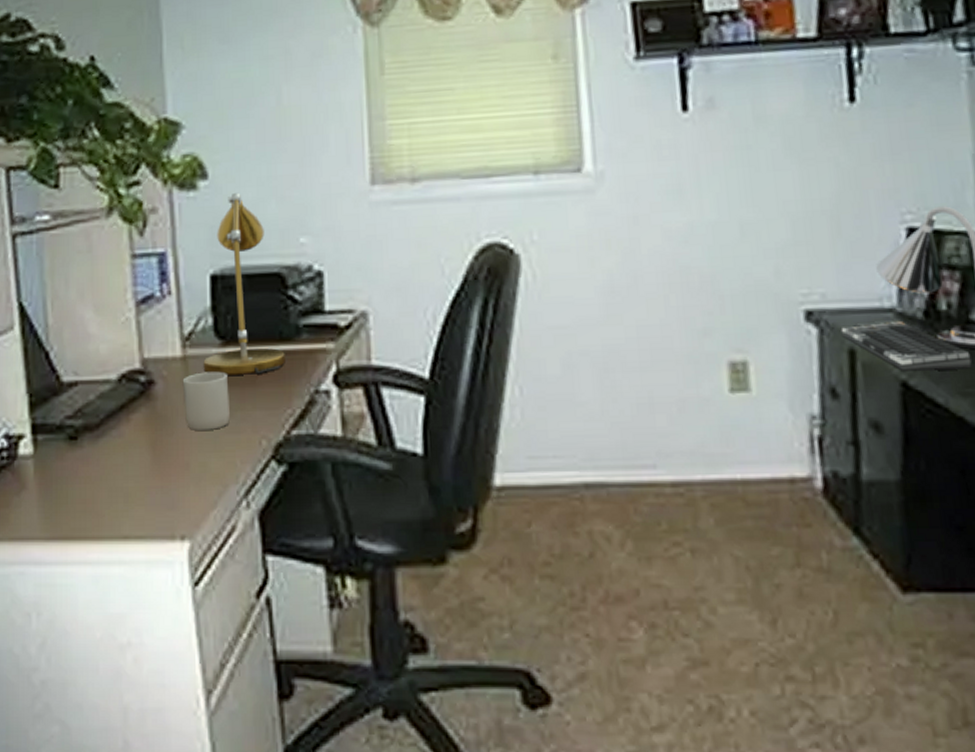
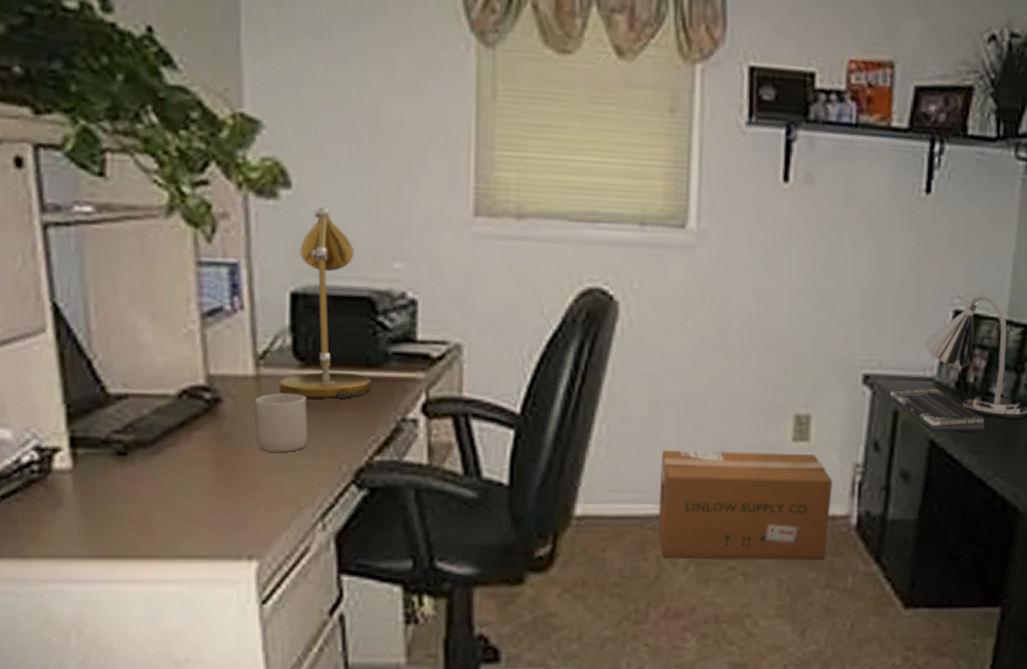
box: none [581,406,789,533] -> present [658,451,833,560]

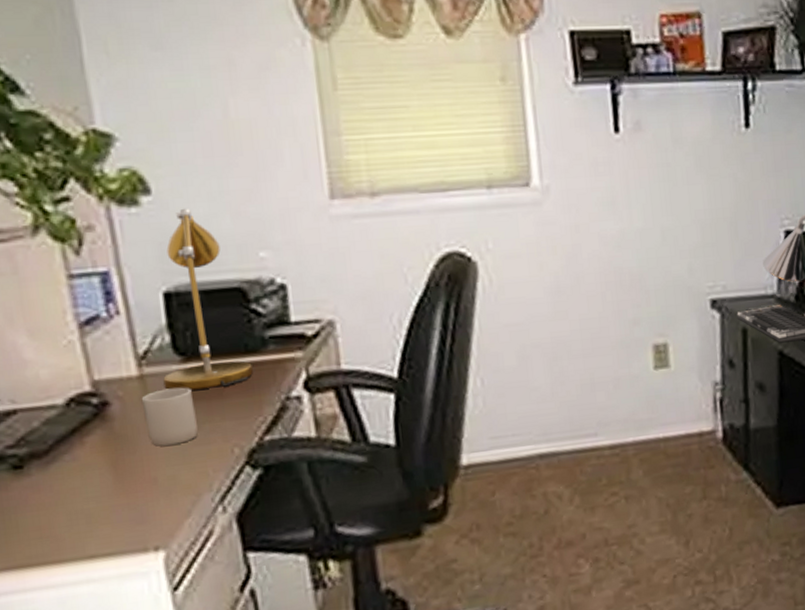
box: present [658,451,833,560] -> none [535,379,698,493]

